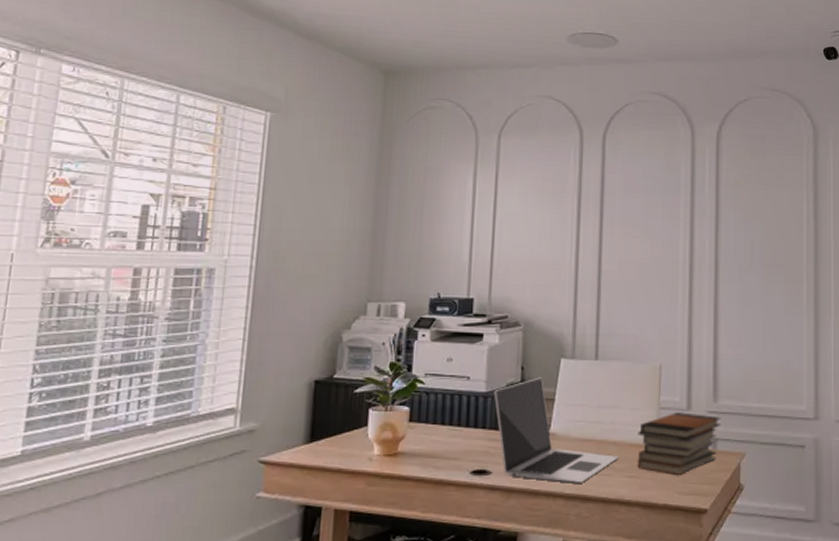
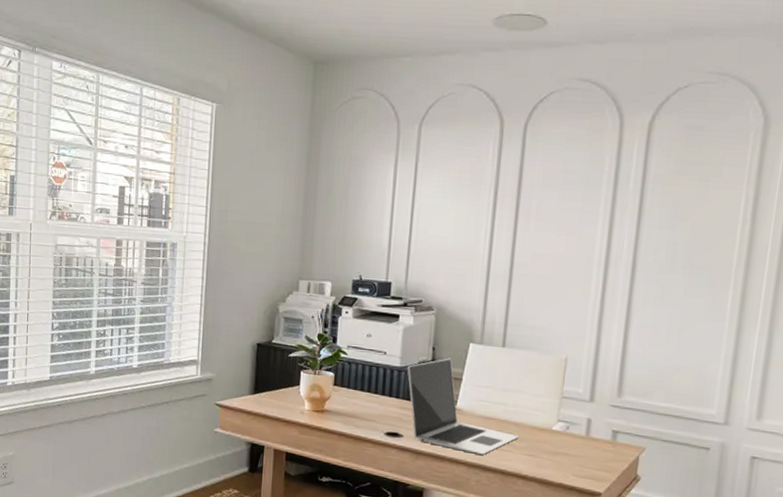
book stack: present [637,412,721,475] -> none [536,402,624,459]

